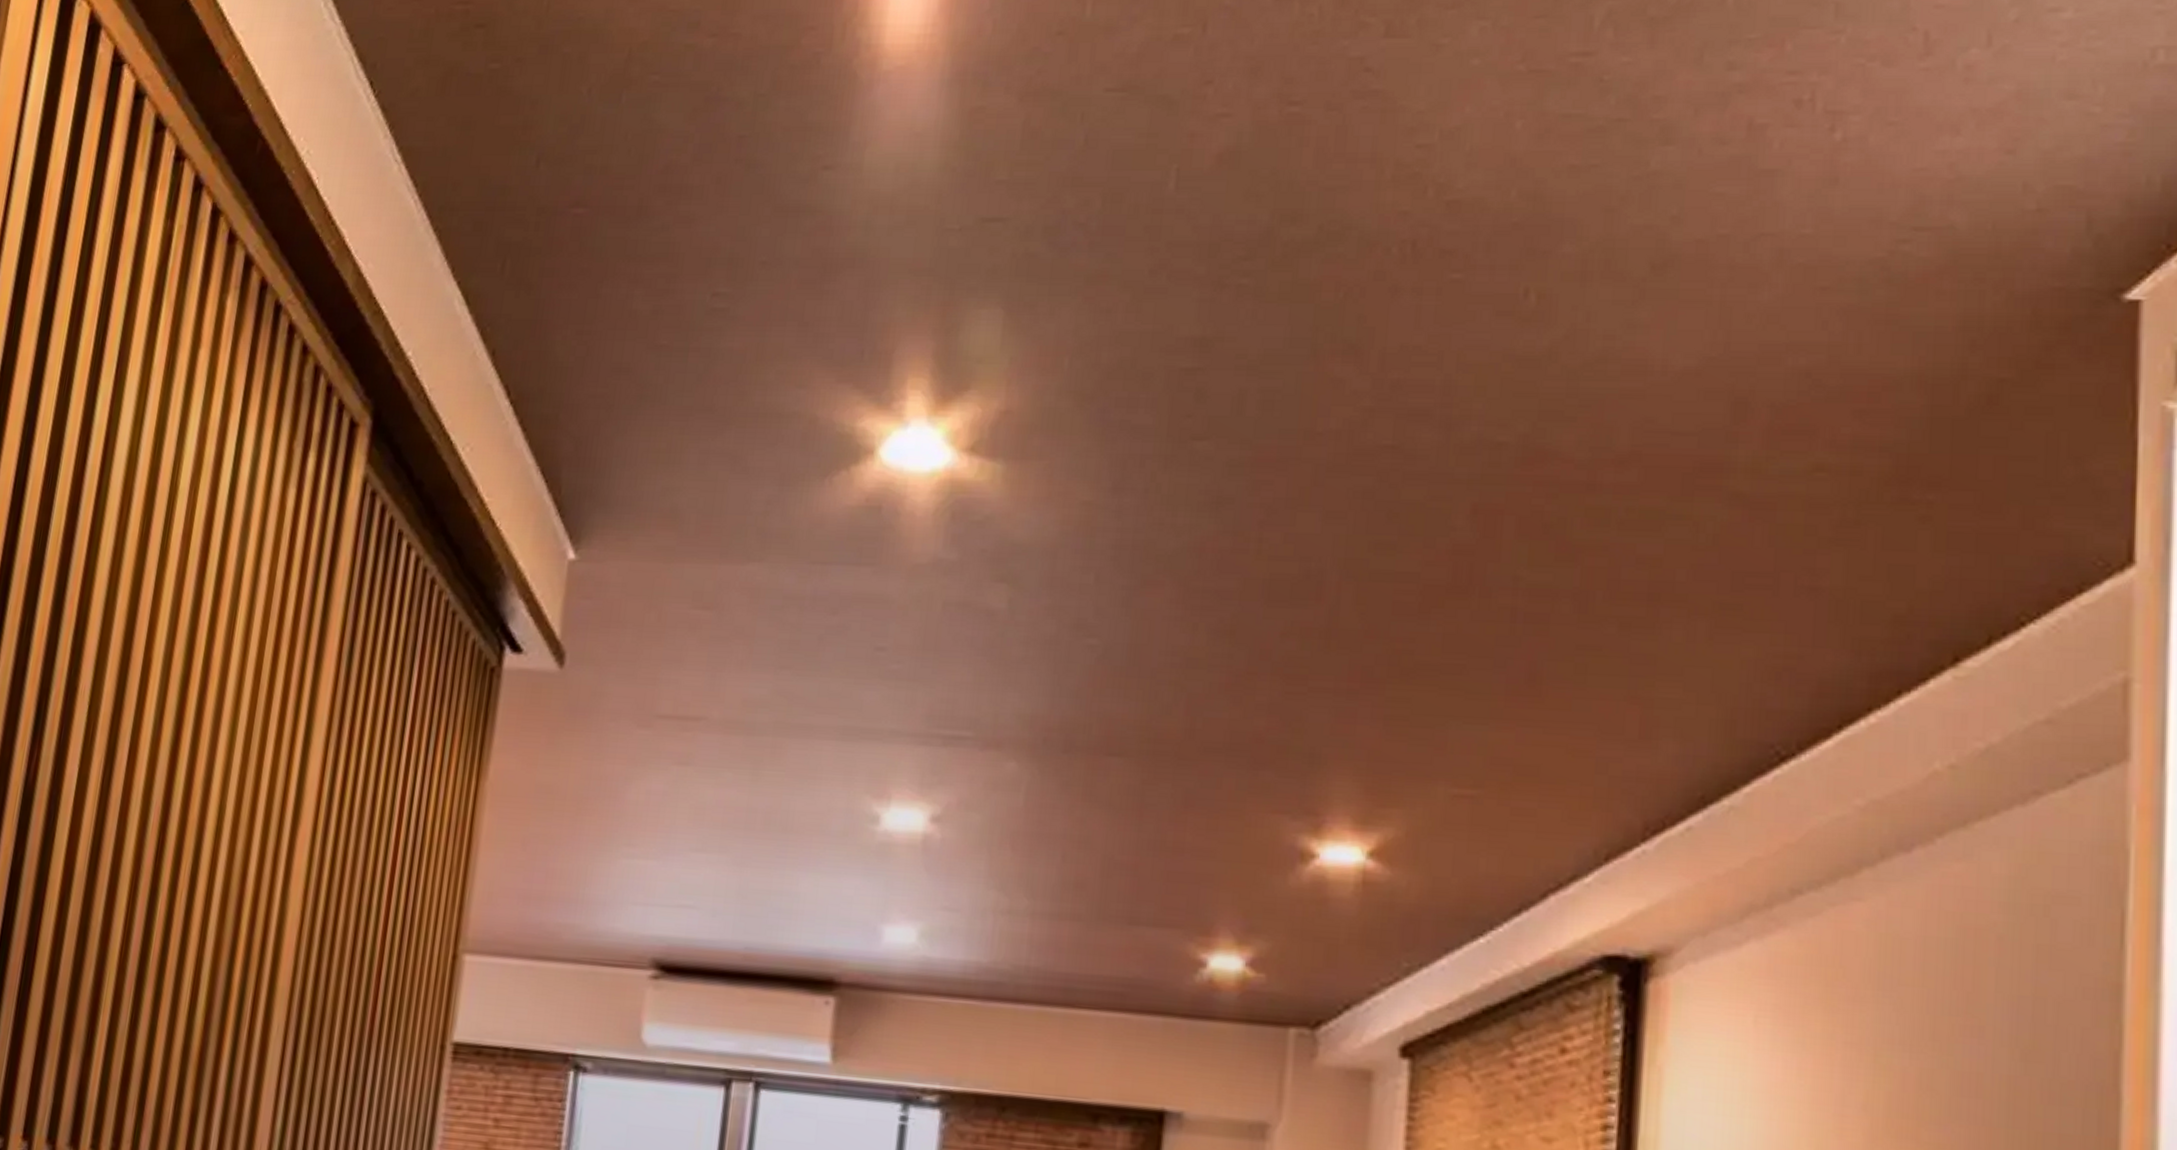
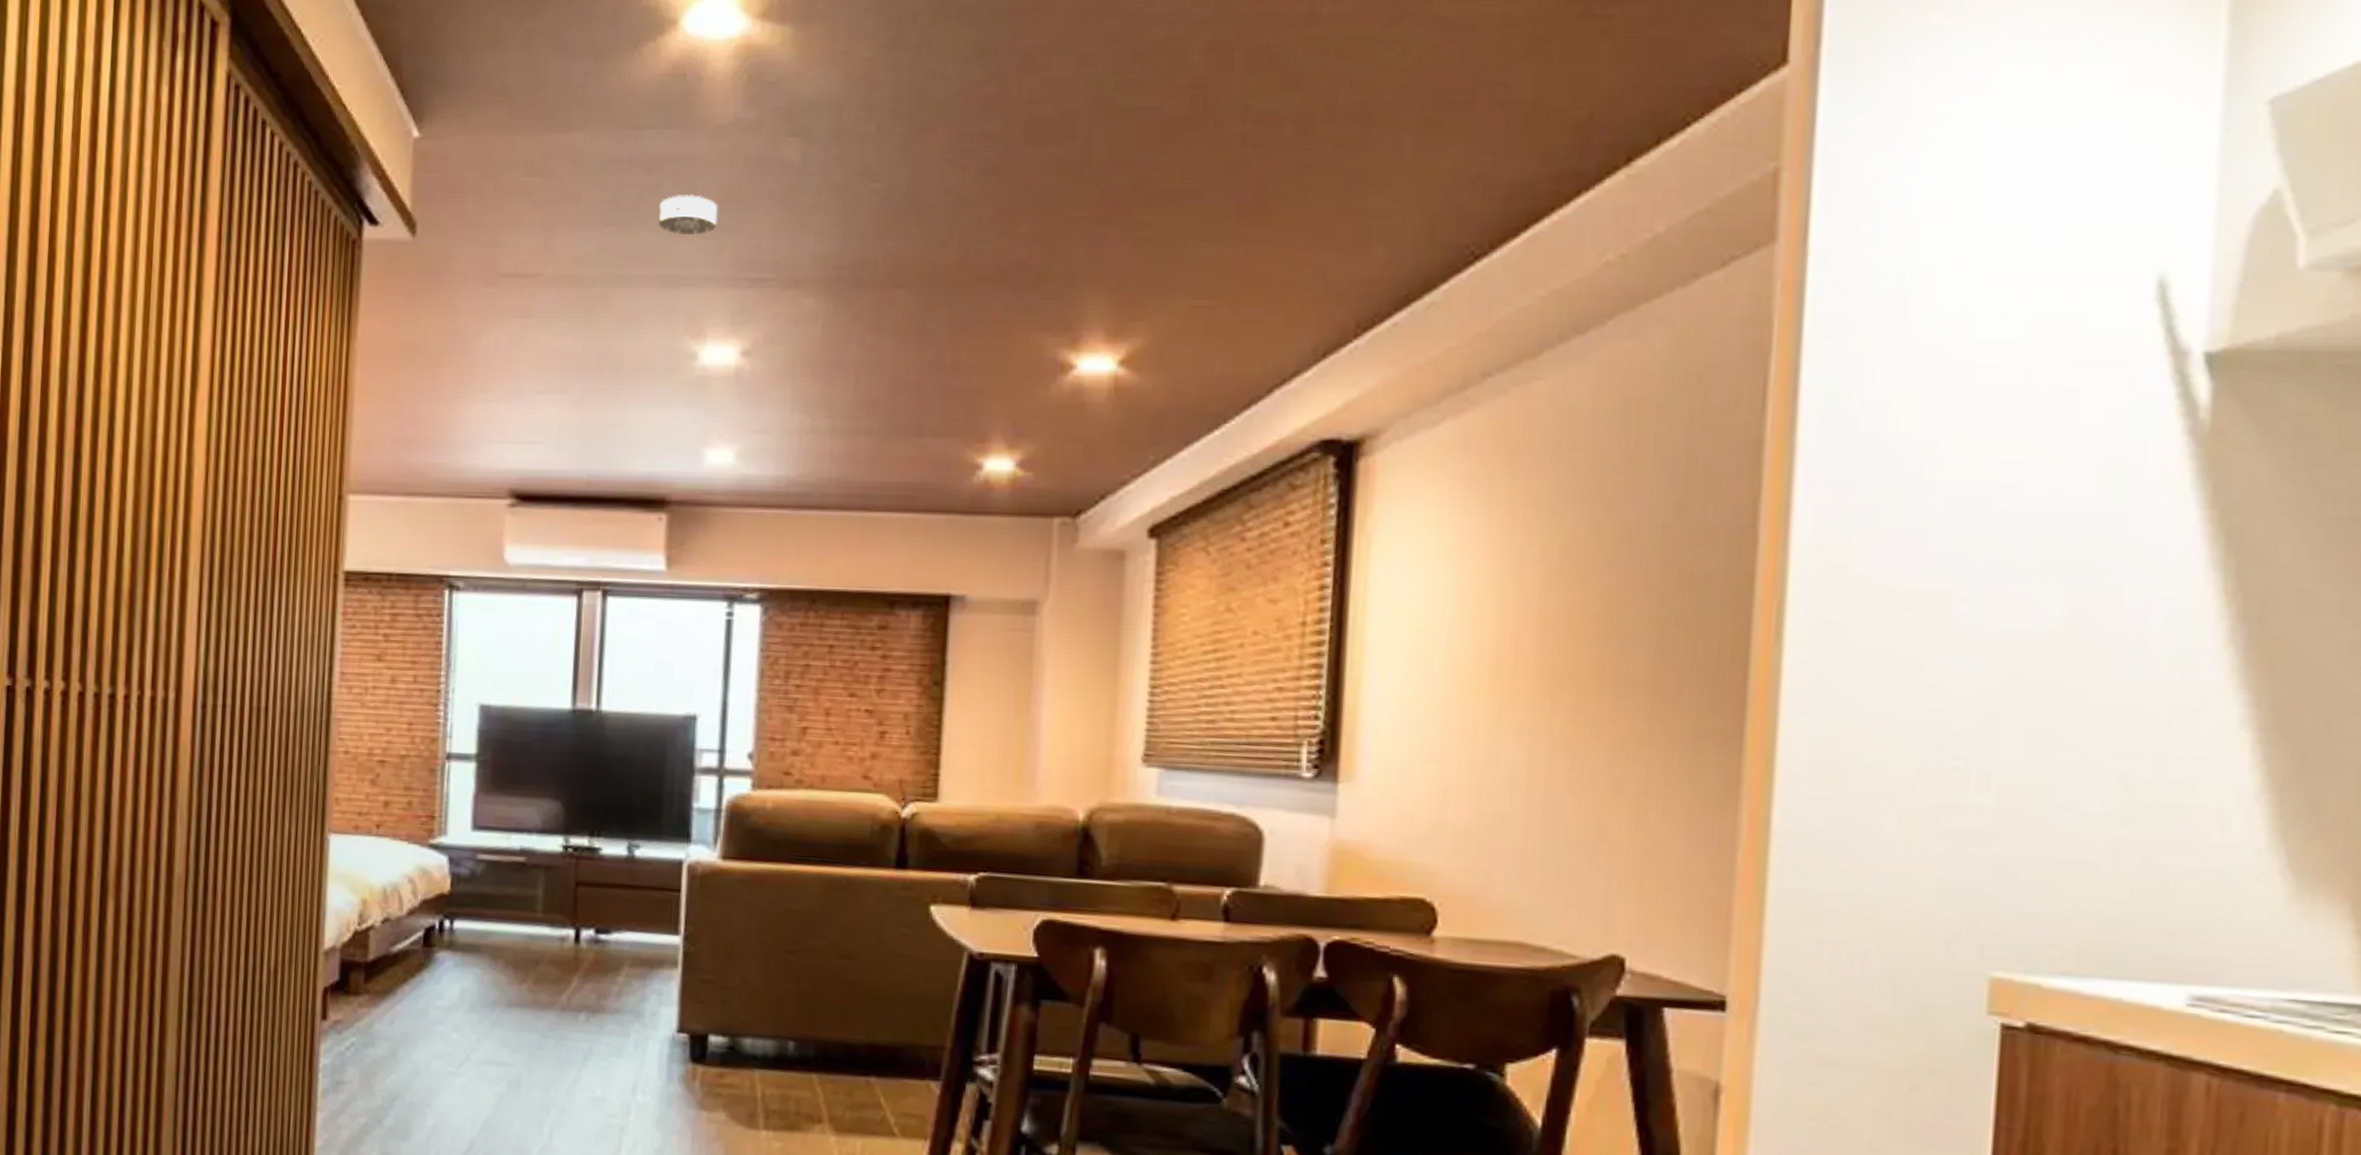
smoke detector: none [842,638,911,684] -> present [658,195,718,236]

